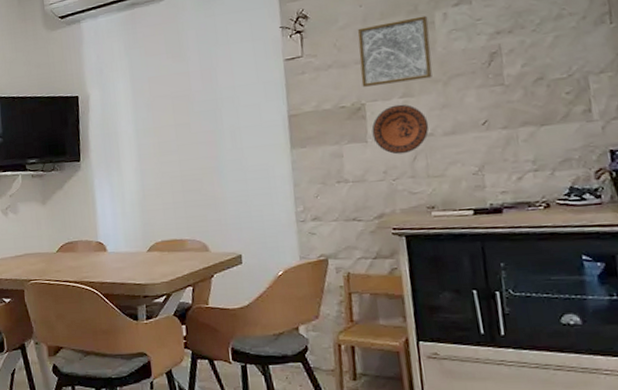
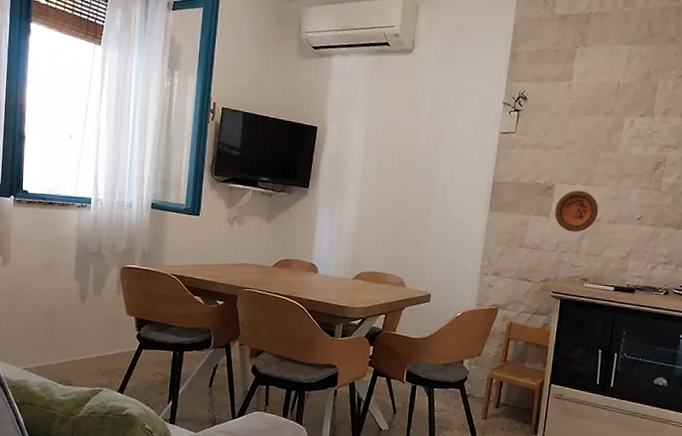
wall art: present [357,15,433,88] -> none [556,118,619,173]

